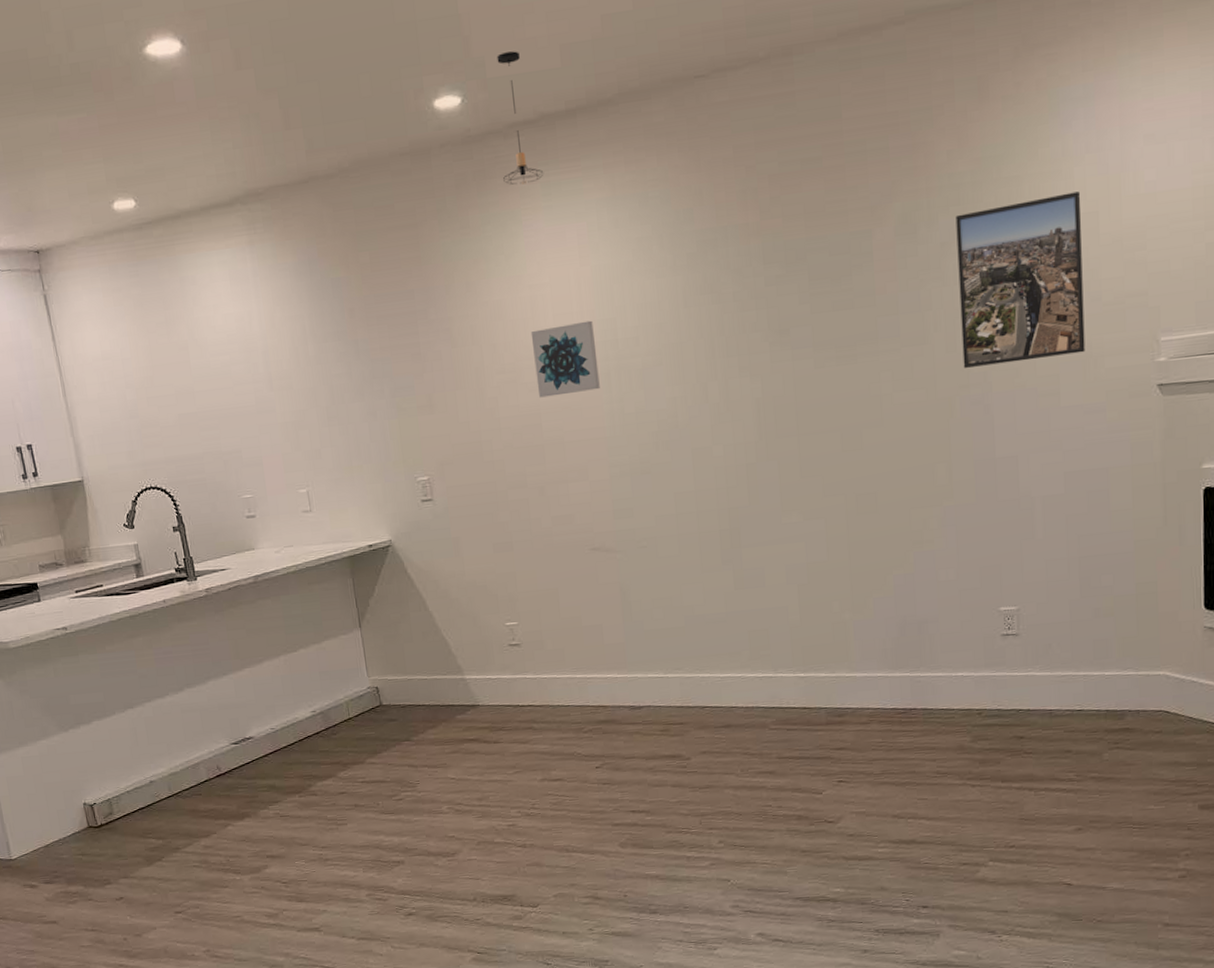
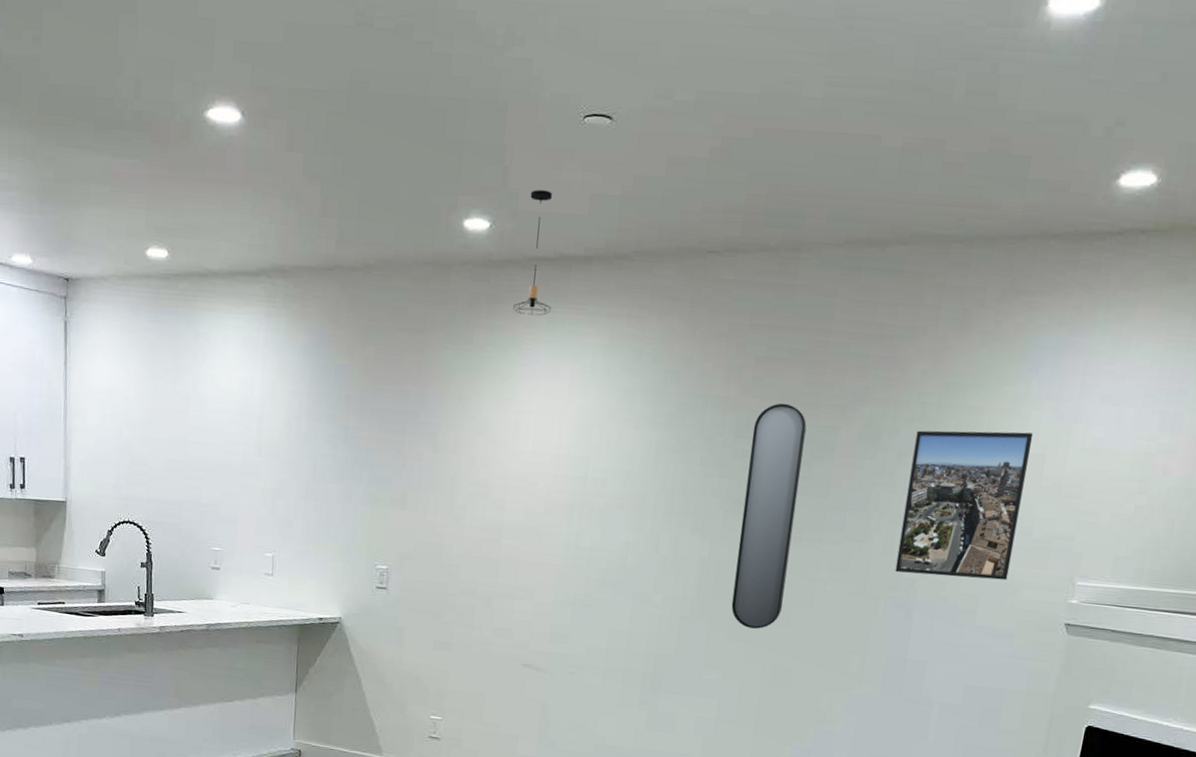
wall art: present [530,320,600,398] -> none [504,452,568,520]
home mirror: none [781,217,853,461] -> present [731,403,807,629]

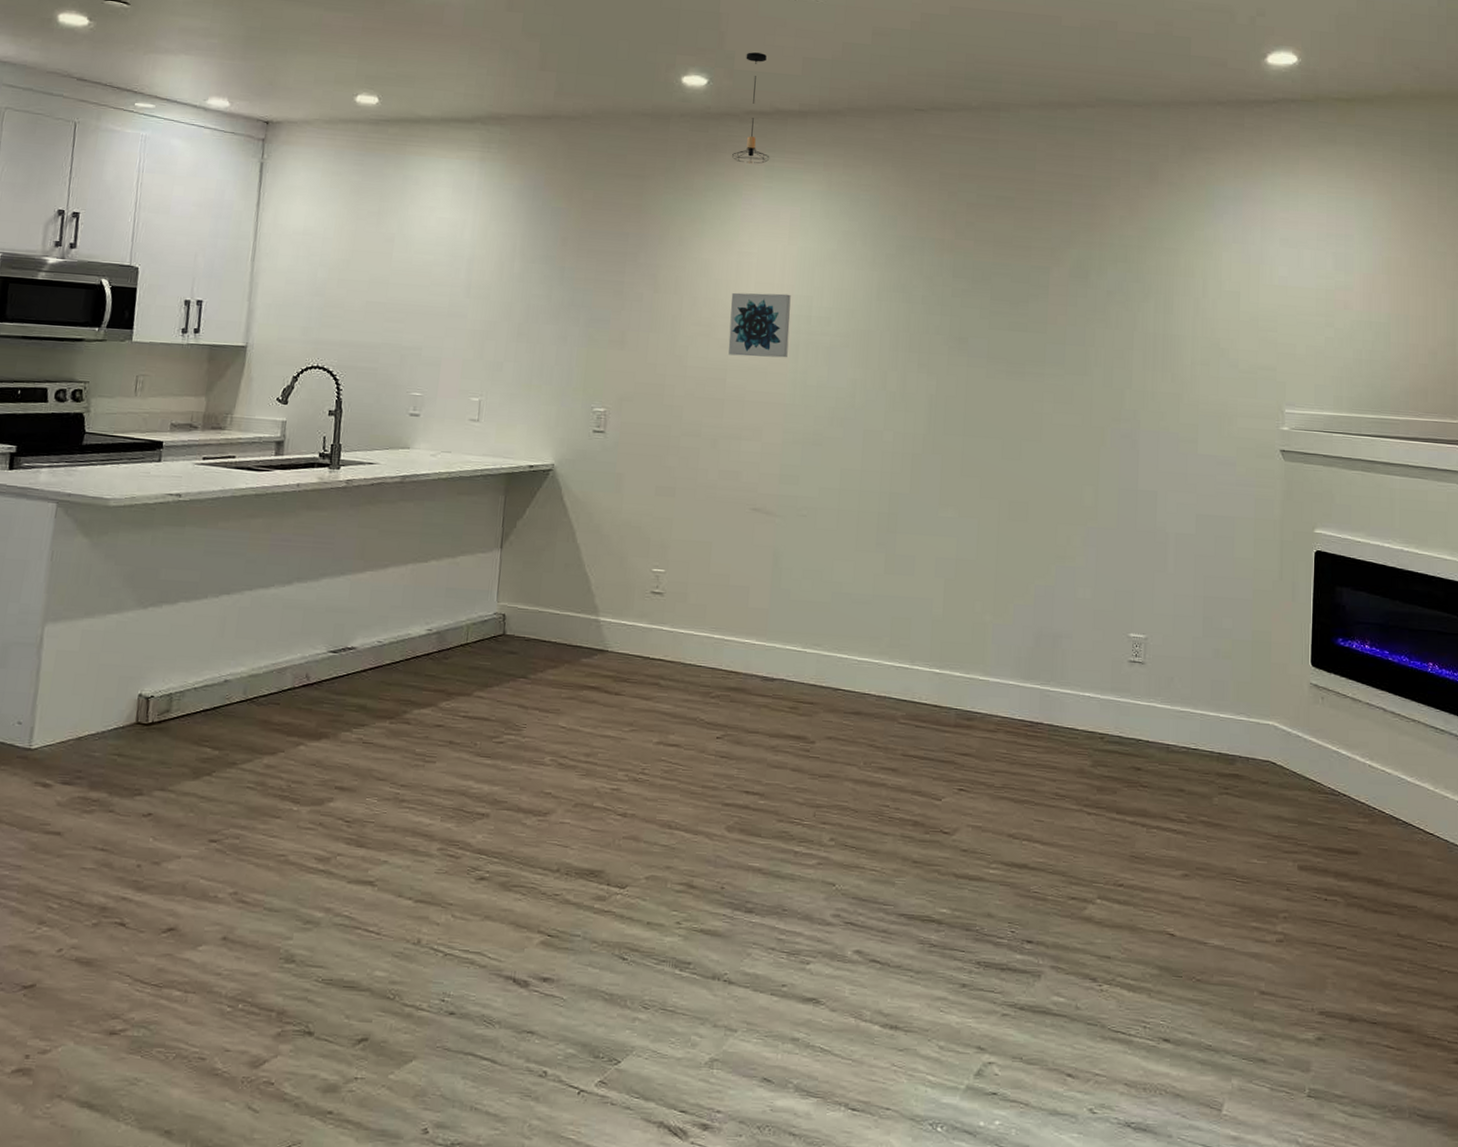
wall art: none [504,452,568,520] -> present [728,292,791,358]
home mirror: present [731,403,807,629] -> none [962,245,1020,464]
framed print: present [895,430,1034,581] -> none [1117,270,1227,410]

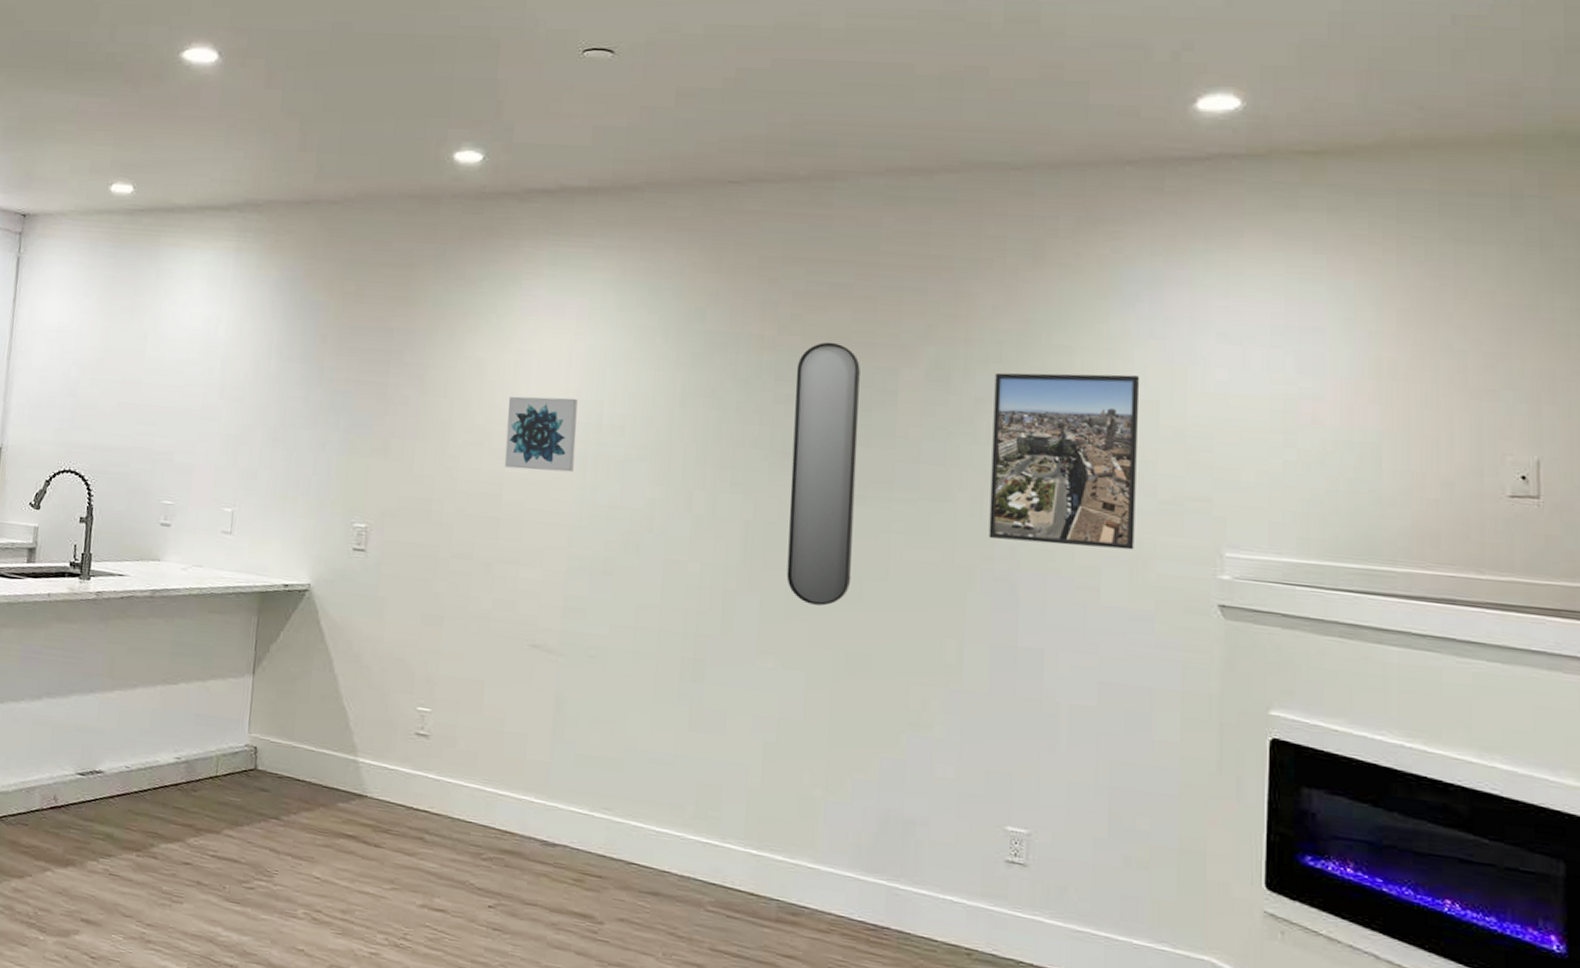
pendant light: present [732,52,770,164] -> none [510,122,554,249]
home mirror: none [962,245,1020,464] -> present [786,342,860,606]
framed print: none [1117,270,1227,410] -> present [988,372,1140,550]

